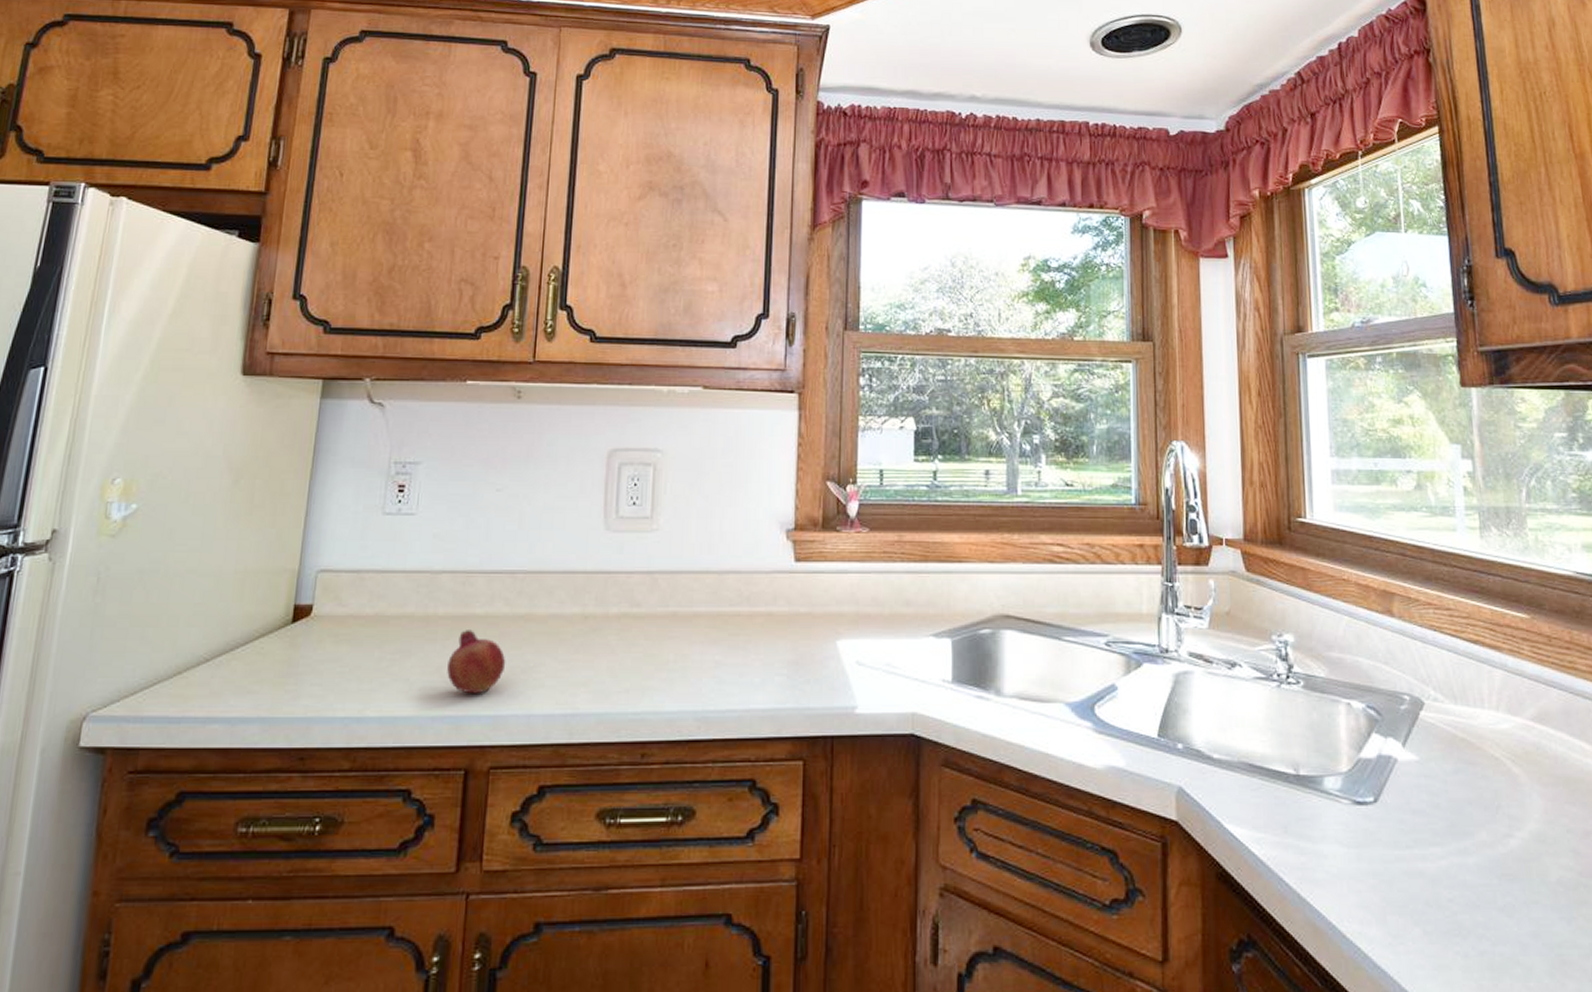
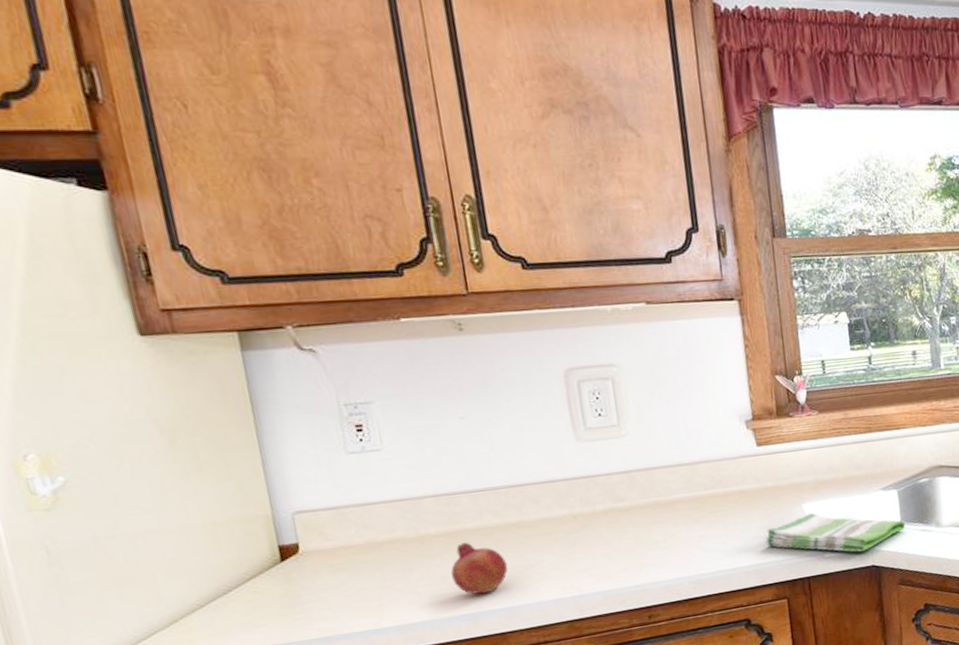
dish towel: none [788,653,958,713] -> present [765,513,906,552]

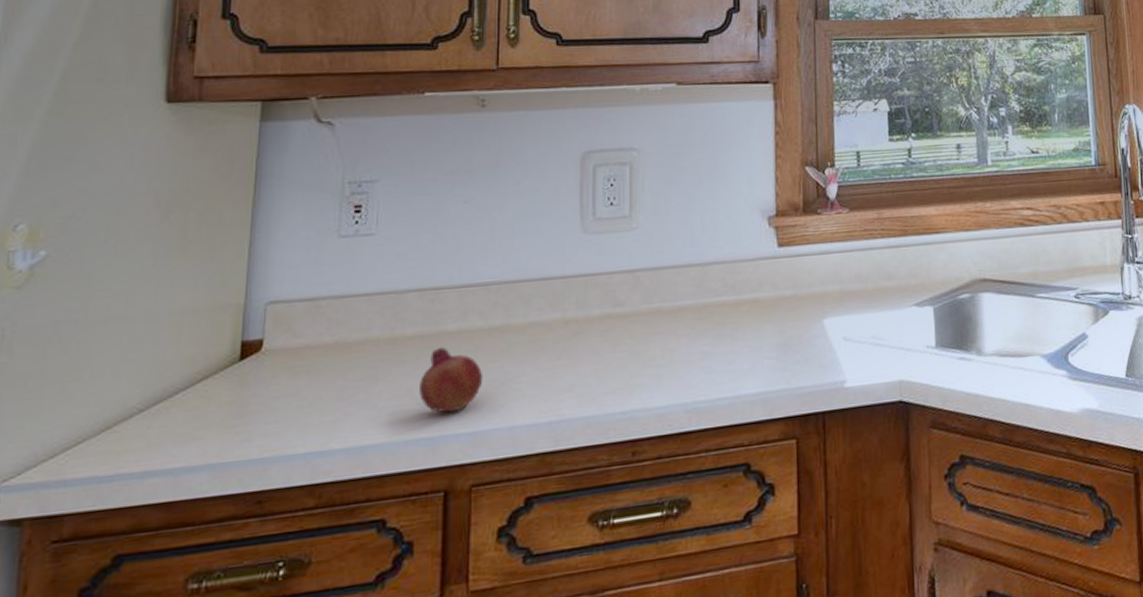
dish towel: present [765,513,906,552] -> none [777,331,941,383]

